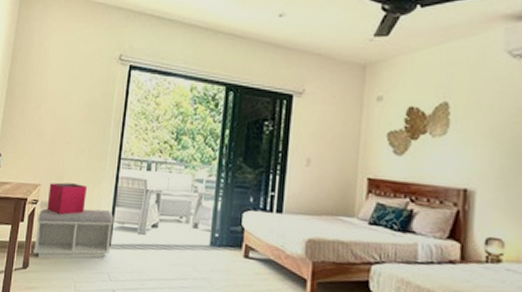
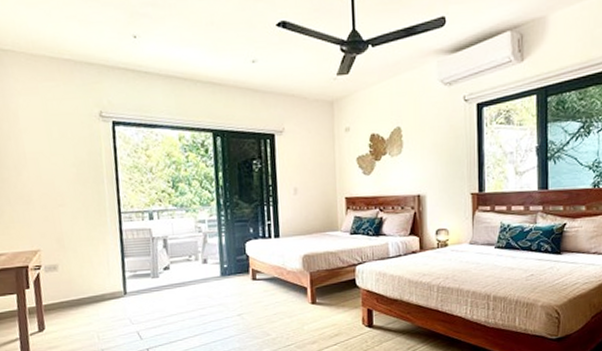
bench: present [33,208,114,259] -> none [43,263,128,318]
storage bin: present [47,182,87,215] -> none [50,243,93,275]

